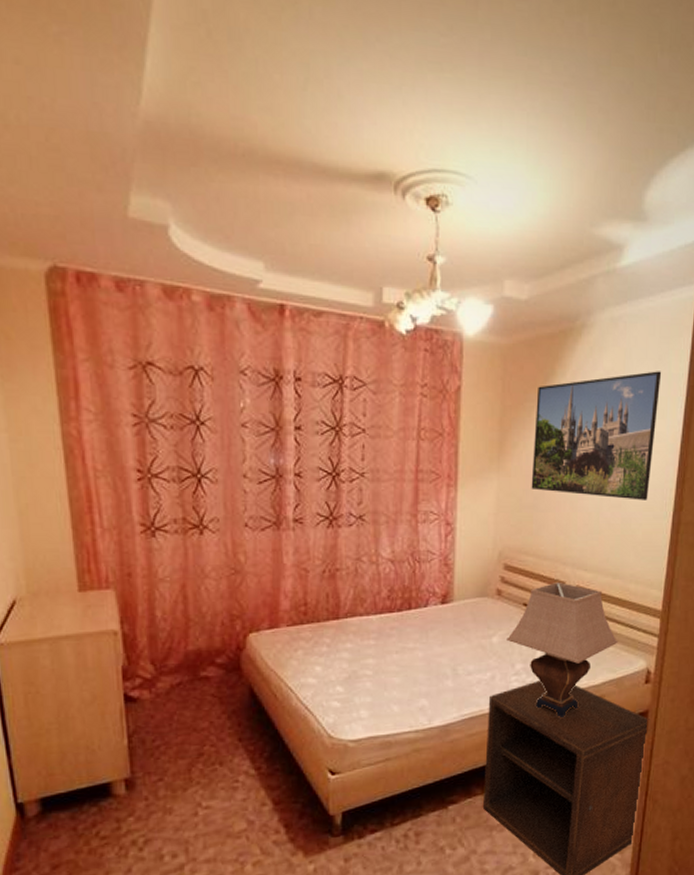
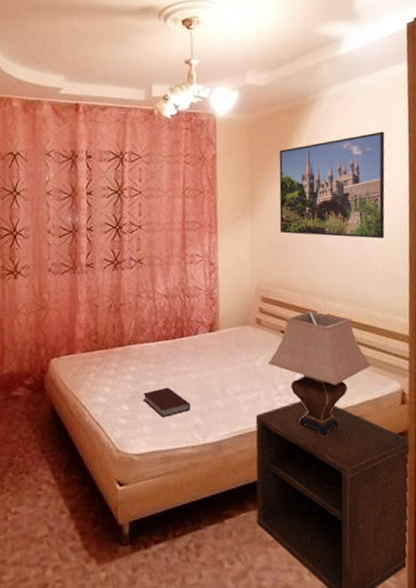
book: none [361,666,416,699] -> present [142,387,191,417]

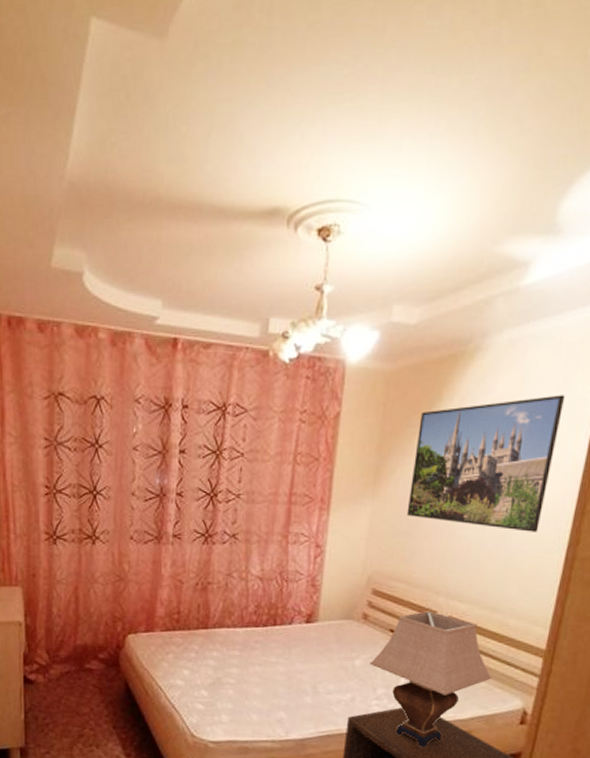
book: present [142,387,191,417] -> none [224,677,276,708]

